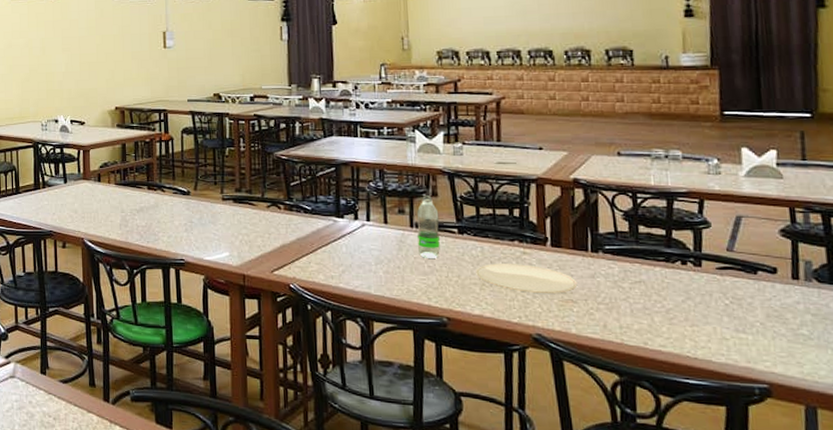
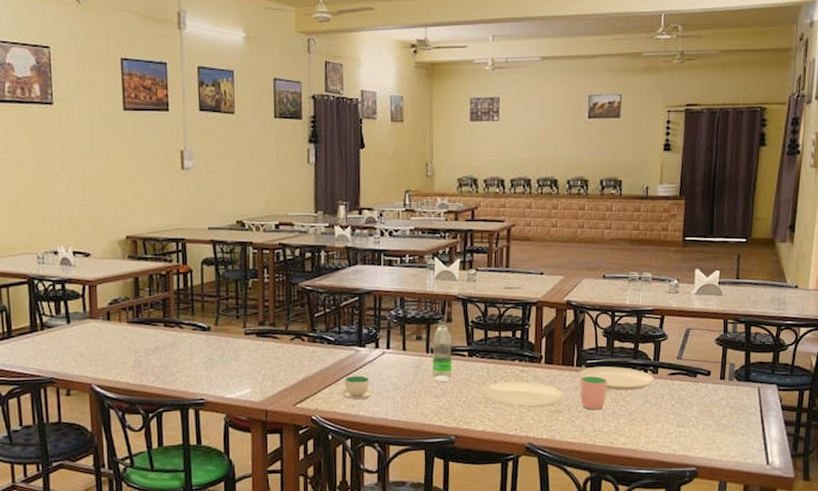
cup: none [319,246,354,271] -> present [341,375,374,400]
plate: none [595,254,698,283] -> present [578,366,655,390]
cup: none [597,263,635,304] -> present [580,375,608,410]

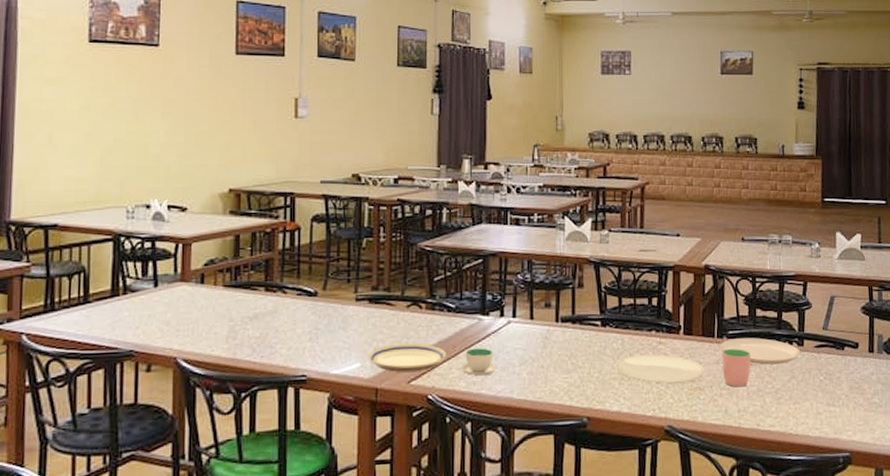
plate: none [257,371,327,397] -> present [368,343,446,373]
bottle: present [431,321,452,382] -> none [561,287,584,355]

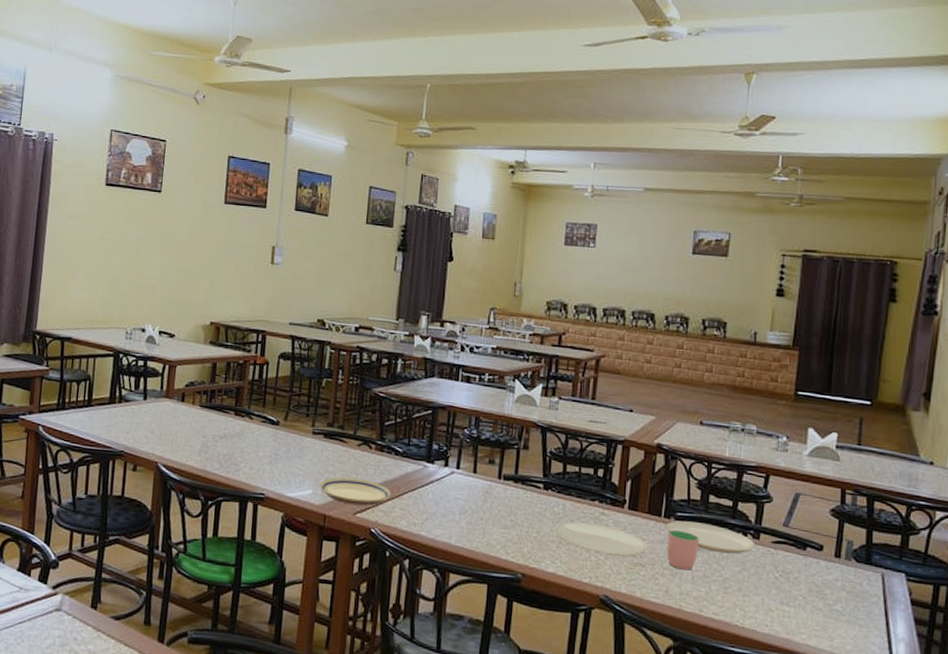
cup: present [461,348,497,376] -> none [404,492,438,519]

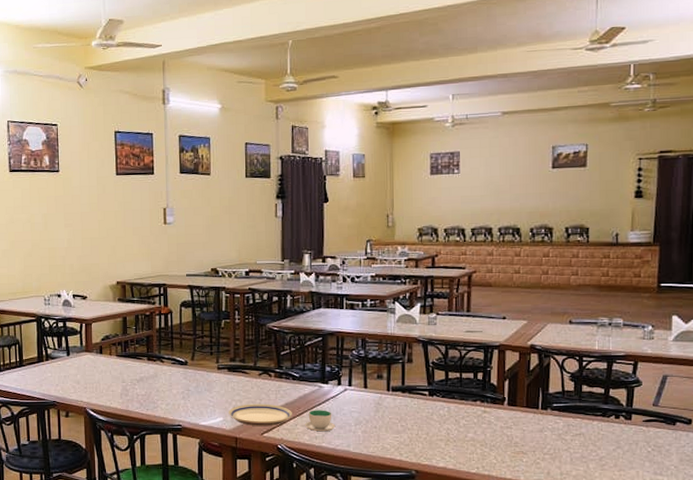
cup: none [404,492,438,519] -> present [305,410,336,432]
plate: present [555,522,648,557] -> none [442,421,528,446]
plate: present [666,520,755,554] -> none [544,410,628,435]
cup: present [666,529,700,571] -> none [545,419,576,453]

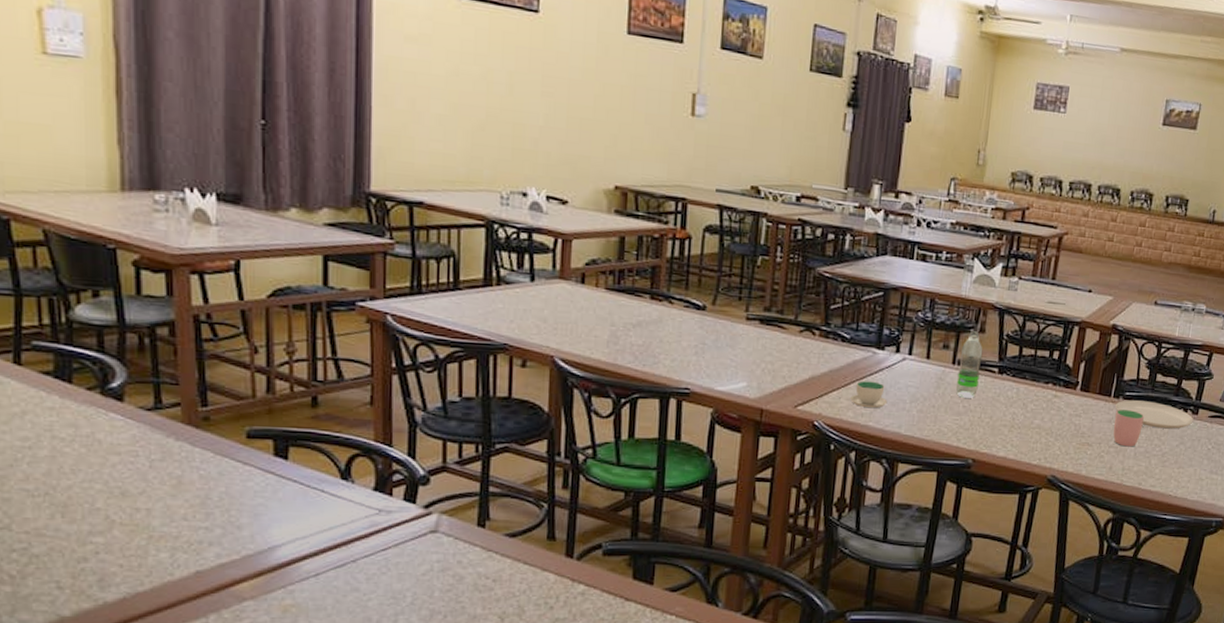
plate: present [228,404,292,427] -> none [755,367,837,398]
bottle: none [392,362,413,418] -> present [955,331,983,398]
plate: none [544,410,628,435] -> present [1115,400,1194,429]
cup: none [545,419,576,453] -> present [1113,408,1145,447]

